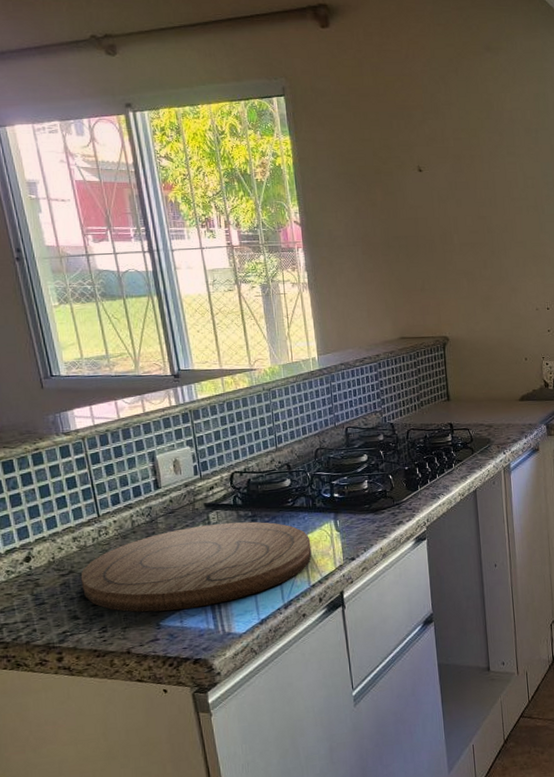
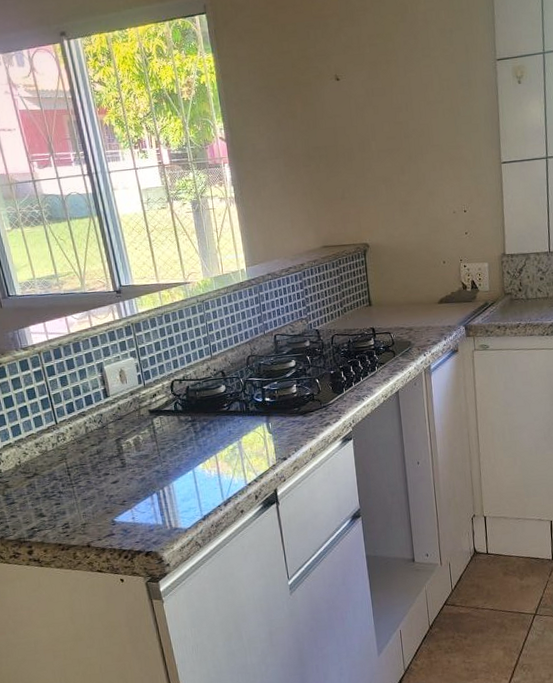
cutting board: present [80,521,312,612] -> none [44,425,247,510]

